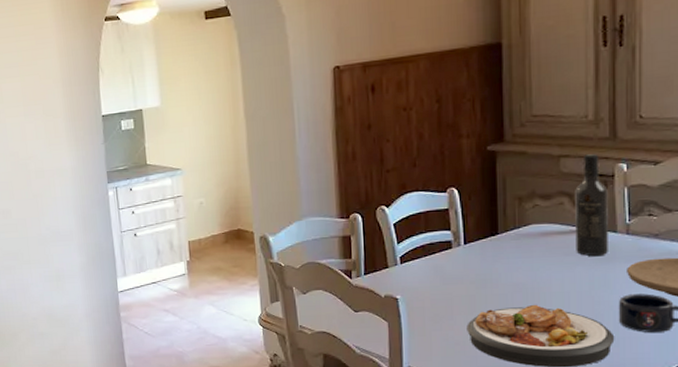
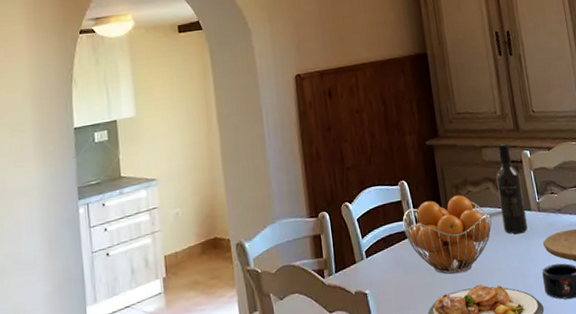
fruit basket: none [446,208,562,291] -> present [402,195,492,275]

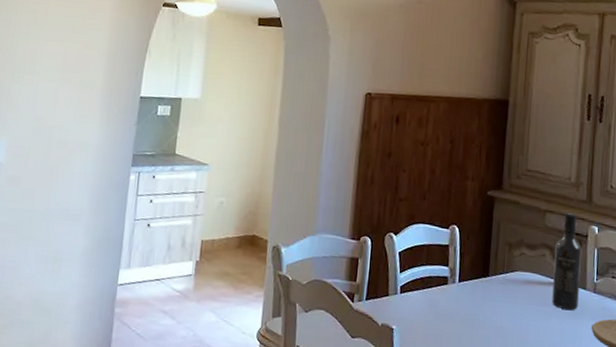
fruit basket: present [402,195,492,275] -> none [444,252,542,334]

